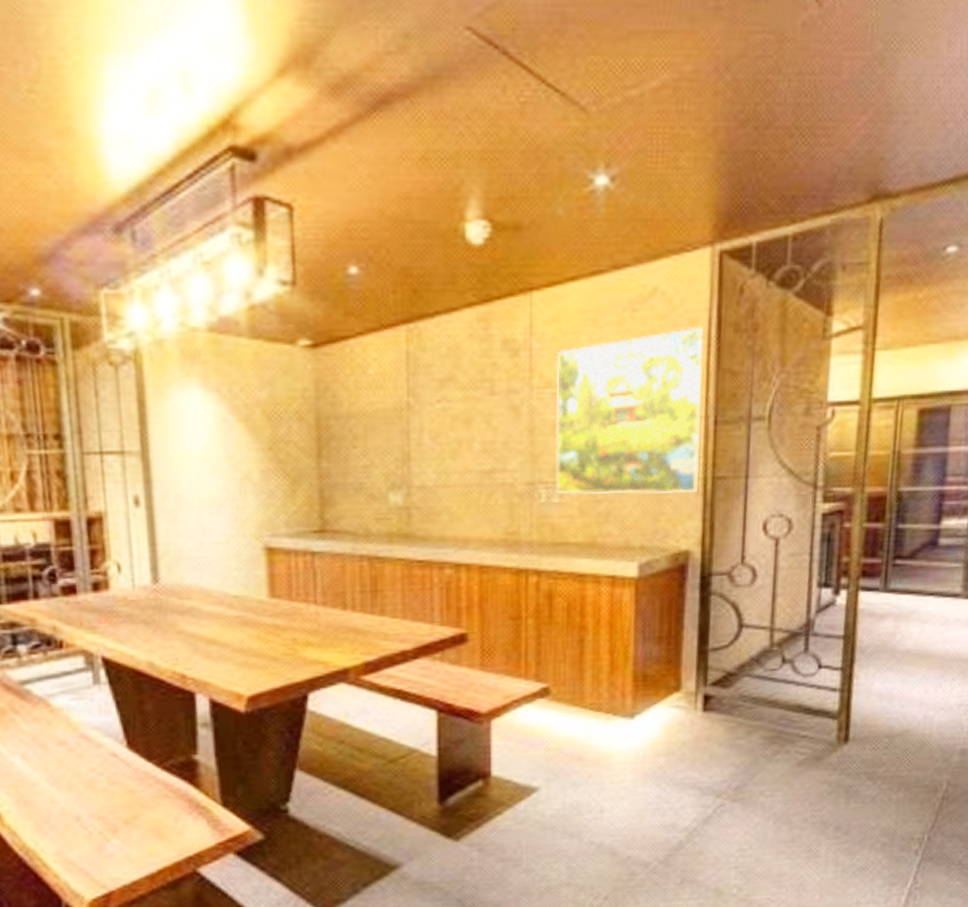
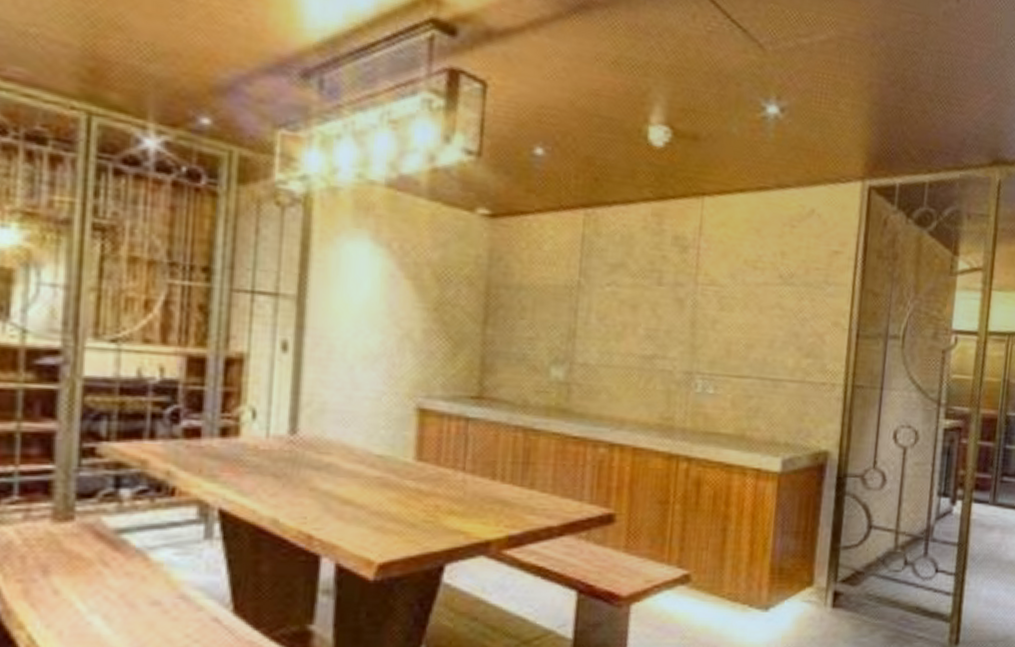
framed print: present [556,326,704,495] -> none [711,248,852,398]

